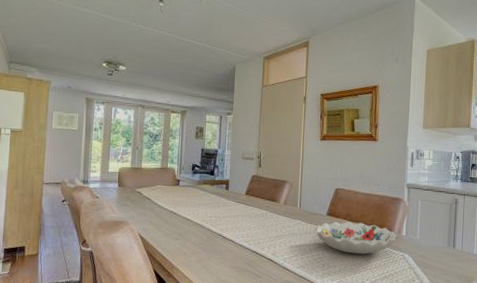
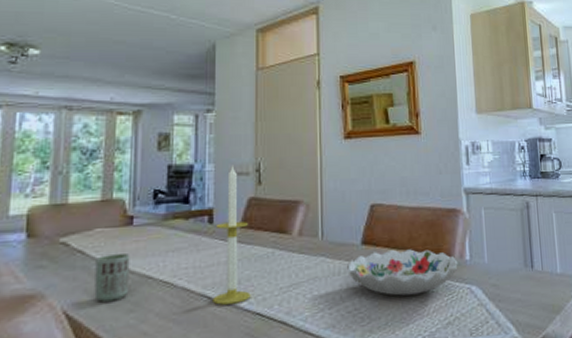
cup: none [156,202,177,231] -> present [94,253,130,302]
candle: none [226,152,251,243] -> present [213,165,251,305]

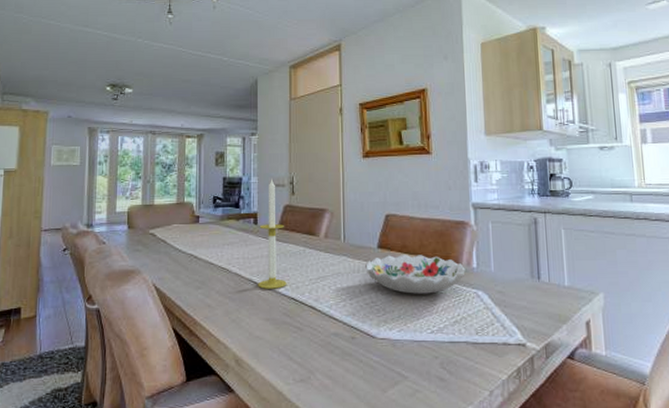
cup: present [94,253,130,302] -> none [173,243,198,279]

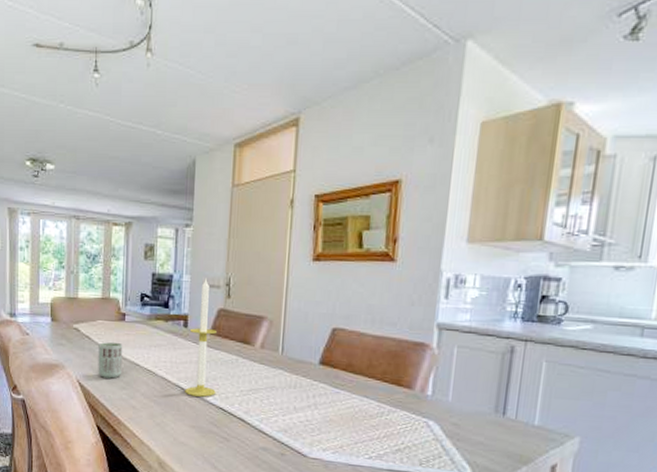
cup: none [173,243,198,279] -> present [98,342,123,379]
decorative bowl: present [364,254,465,294] -> none [302,373,418,419]

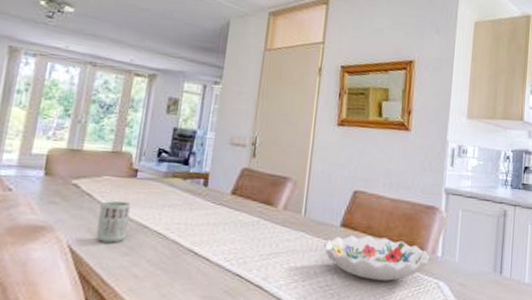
candle: present [185,277,217,397] -> none [198,135,239,263]
decorative bowl: none [302,373,418,419] -> present [323,235,429,281]

